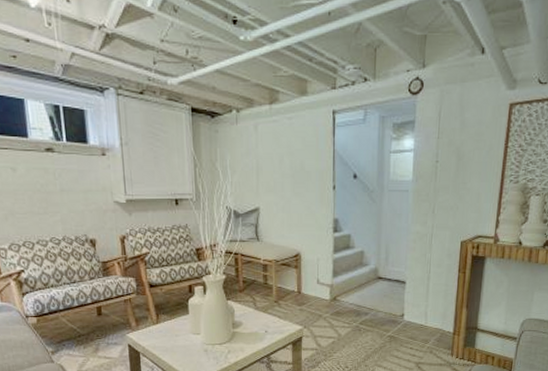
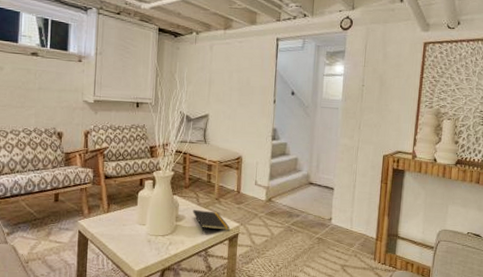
notepad: none [250,315,292,339] -> present [192,210,230,234]

